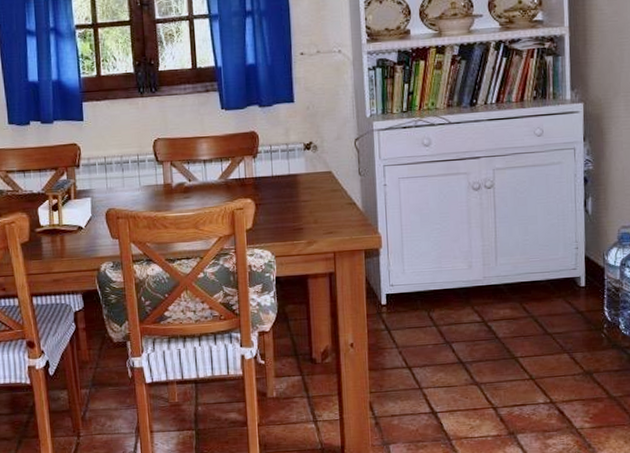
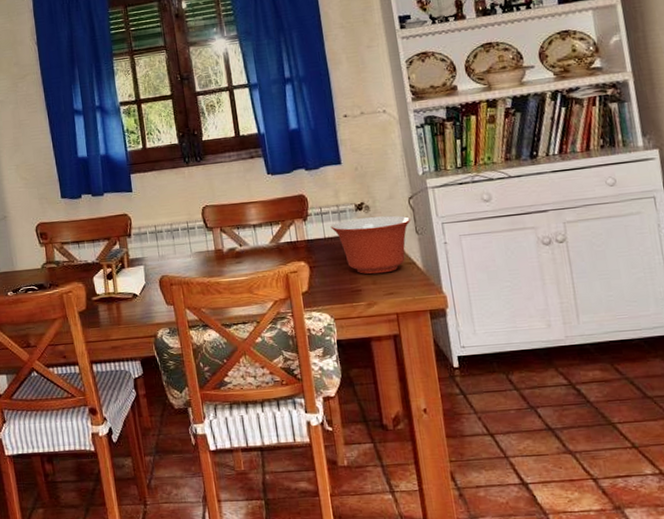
mixing bowl: none [279,156,356,214] -> present [330,215,411,275]

